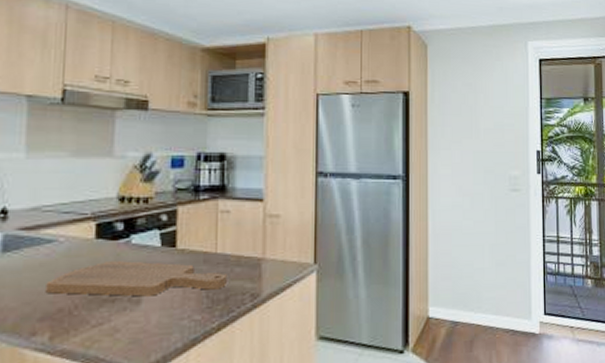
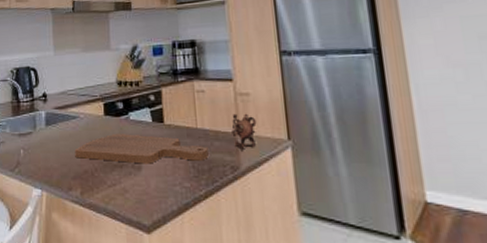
teapot: none [256,236,284,277] -> present [231,113,257,151]

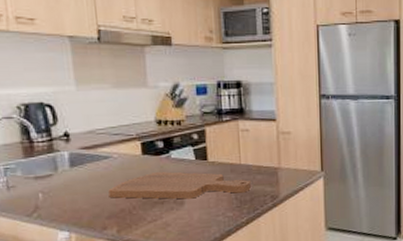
teapot: present [231,113,257,151] -> none [273,150,296,183]

